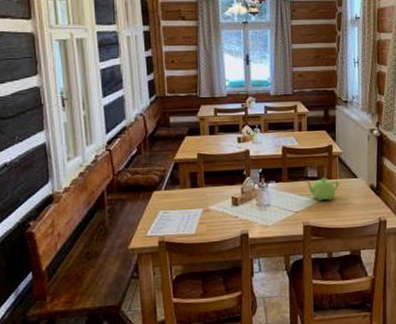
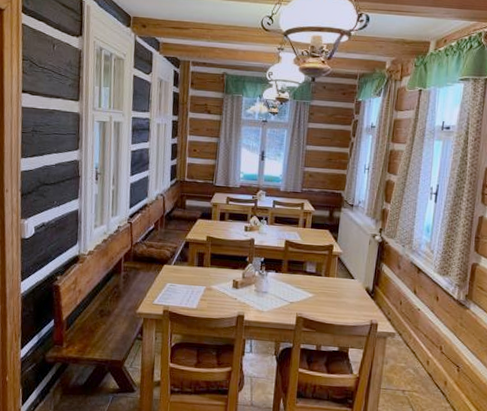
teapot: present [306,178,339,201] -> none [304,274,336,297]

